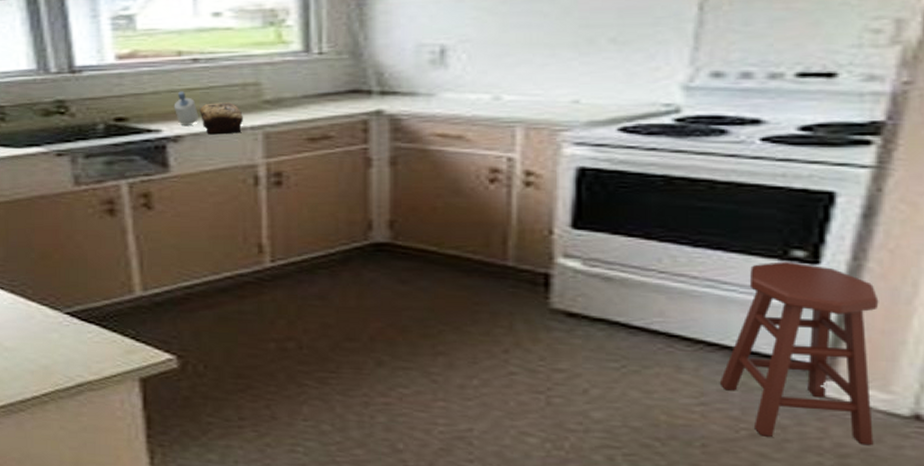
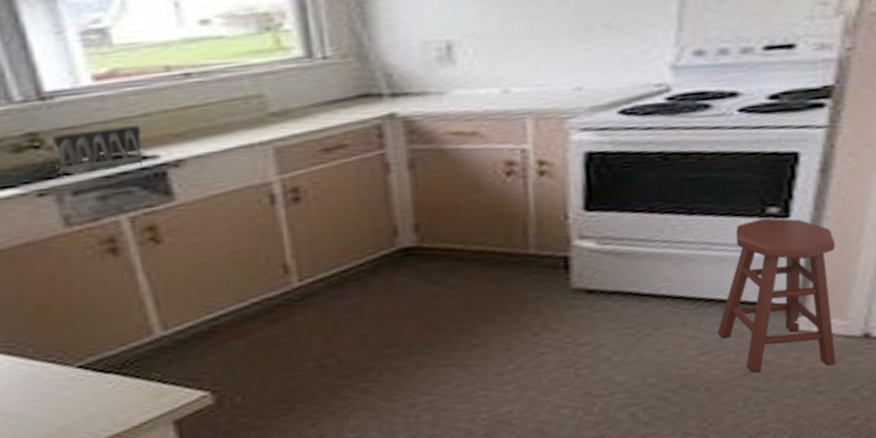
dish rack: none [74,100,150,141] -> present [52,124,143,177]
soap dispenser: present [173,91,200,125] -> none [169,110,201,148]
bread loaf: present [200,102,243,135] -> none [199,118,250,156]

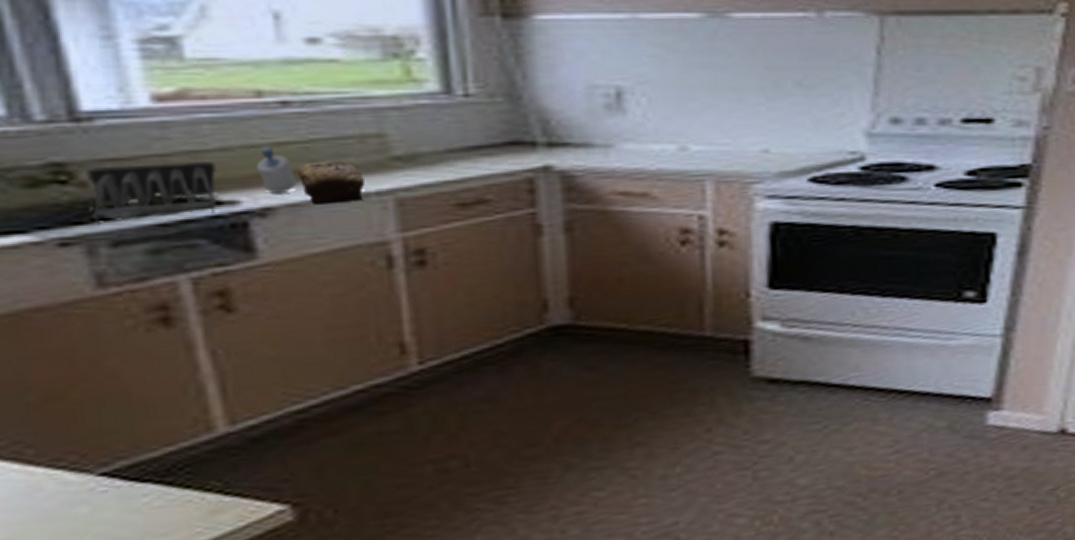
soap dispenser: none [169,110,201,148] -> present [256,146,298,194]
bread loaf: none [199,118,250,156] -> present [297,160,364,205]
stool: present [717,218,836,373] -> none [910,302,1032,473]

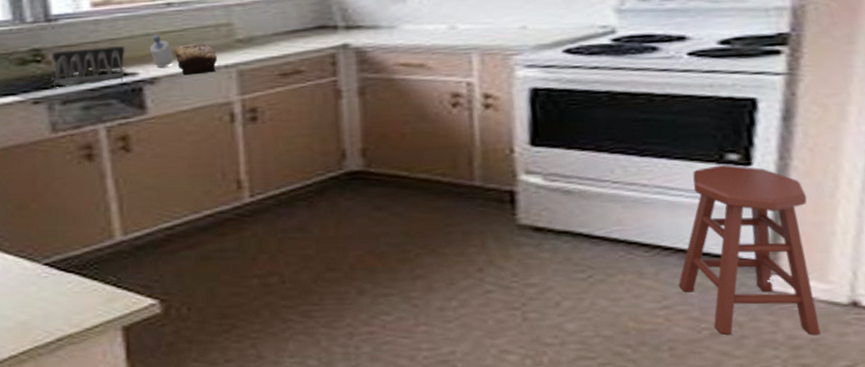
stool: none [910,302,1032,473] -> present [678,165,821,336]

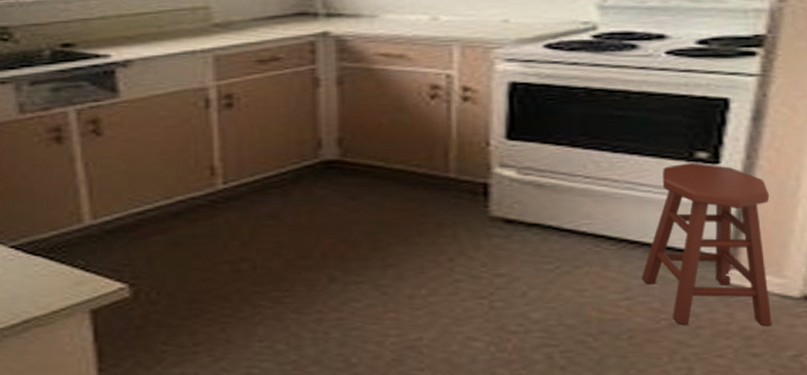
dish rack: present [51,45,126,88] -> none [18,25,98,68]
soap dispenser: present [149,34,175,68] -> none [122,16,149,50]
bread loaf: present [174,43,217,75] -> none [149,26,193,59]

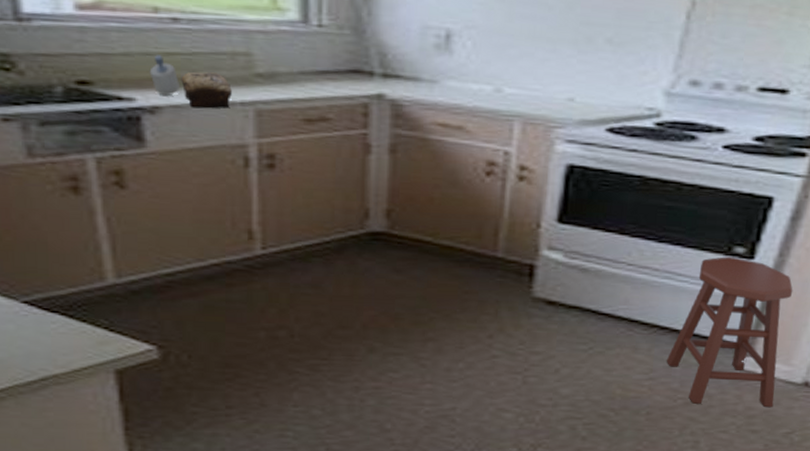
soap dispenser: none [122,16,149,50] -> present [149,55,181,96]
bread loaf: none [149,26,193,59] -> present [181,71,232,109]

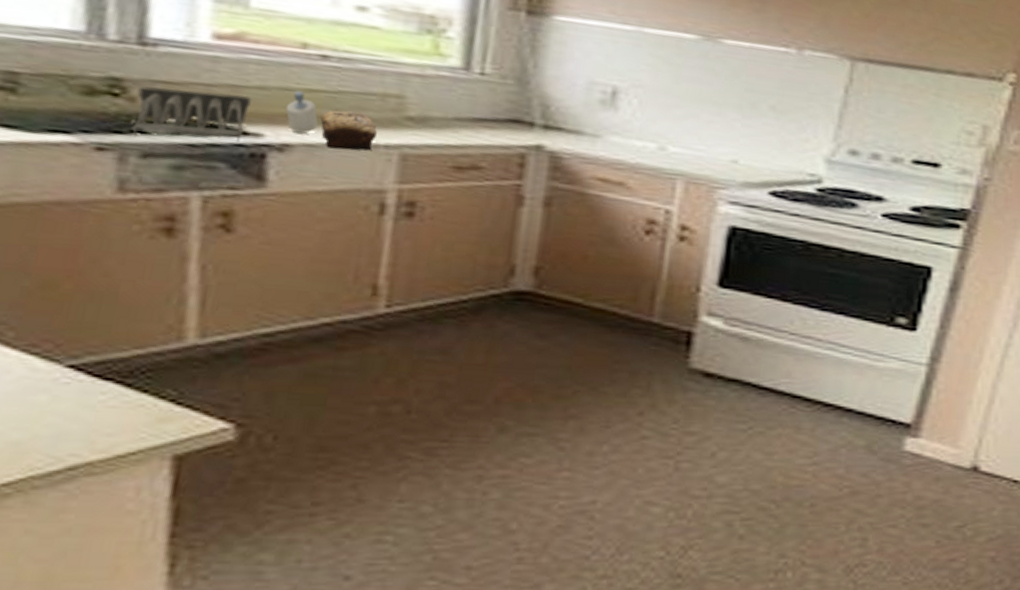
dish rack: none [24,60,121,107] -> present [129,86,253,142]
stool: present [666,256,793,408] -> none [830,327,956,497]

